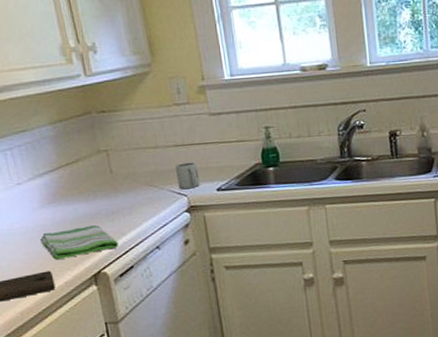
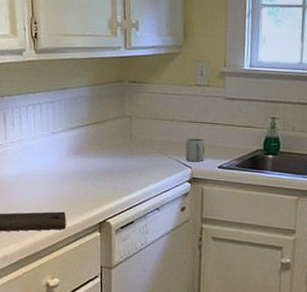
dish towel: present [40,224,118,261] -> none [61,179,125,204]

